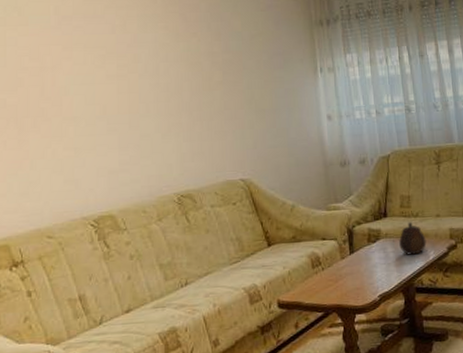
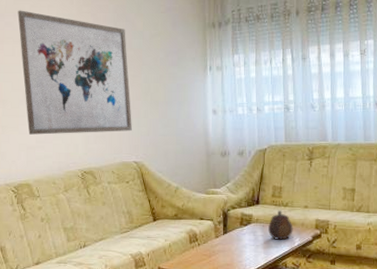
wall art: none [89,11,236,156] -> present [17,10,132,135]

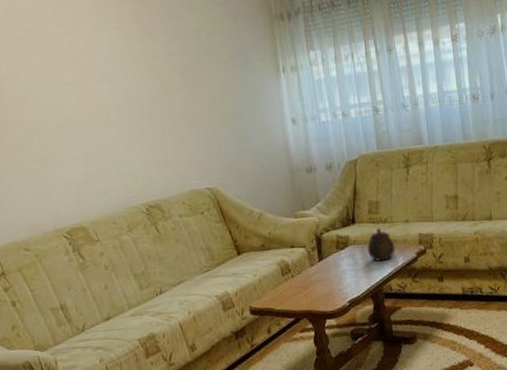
wall art: present [17,10,132,135] -> none [39,12,200,168]

